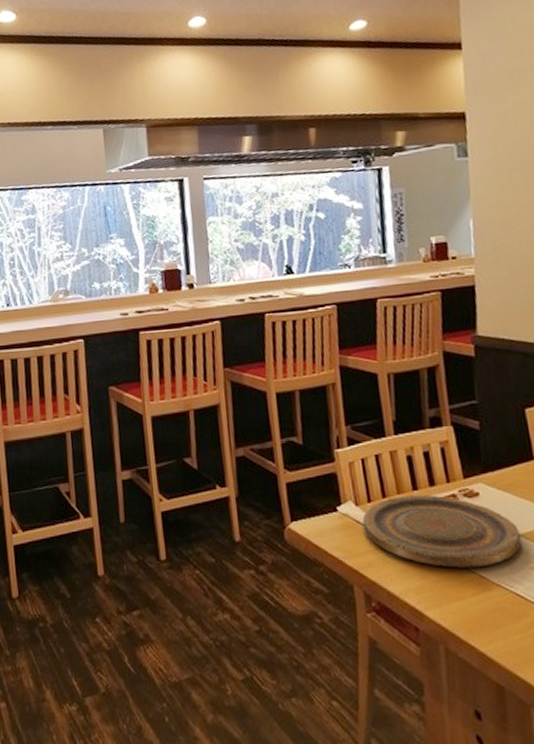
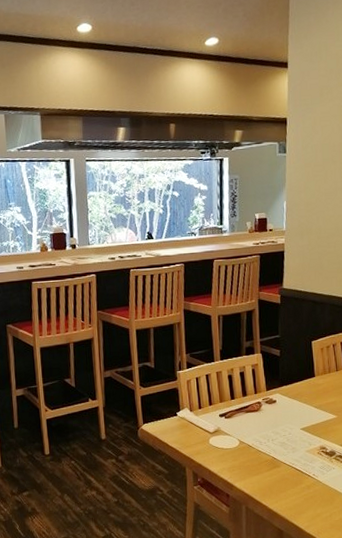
plate: present [362,495,521,568] -> none [194,402,302,453]

